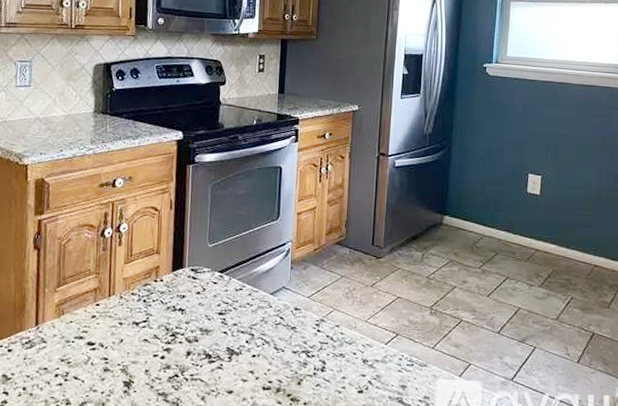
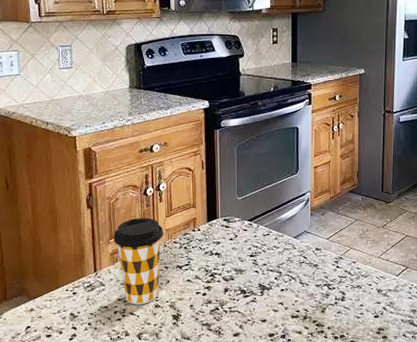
coffee cup: none [60,262,121,367] -> present [113,217,164,305]

